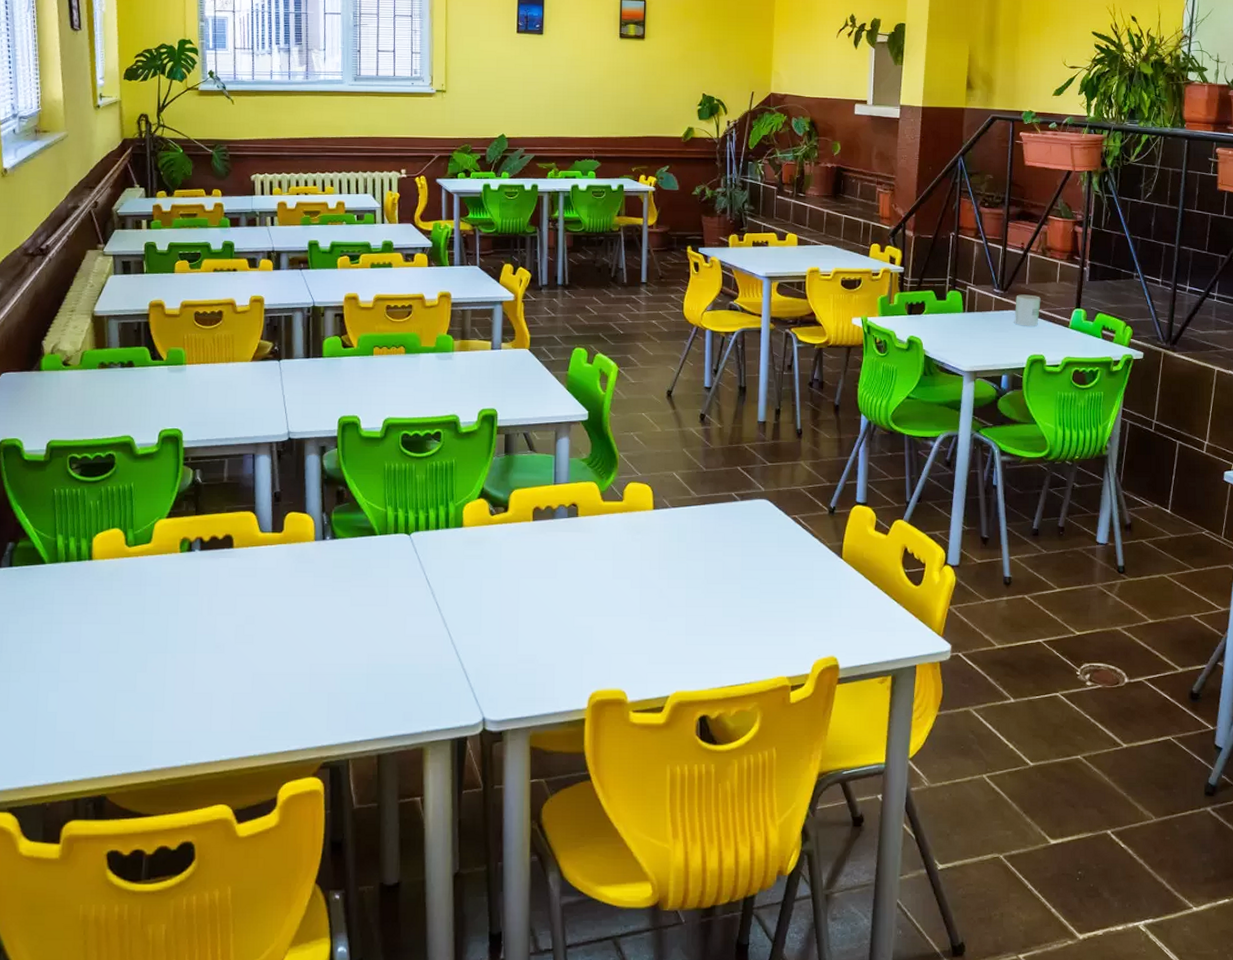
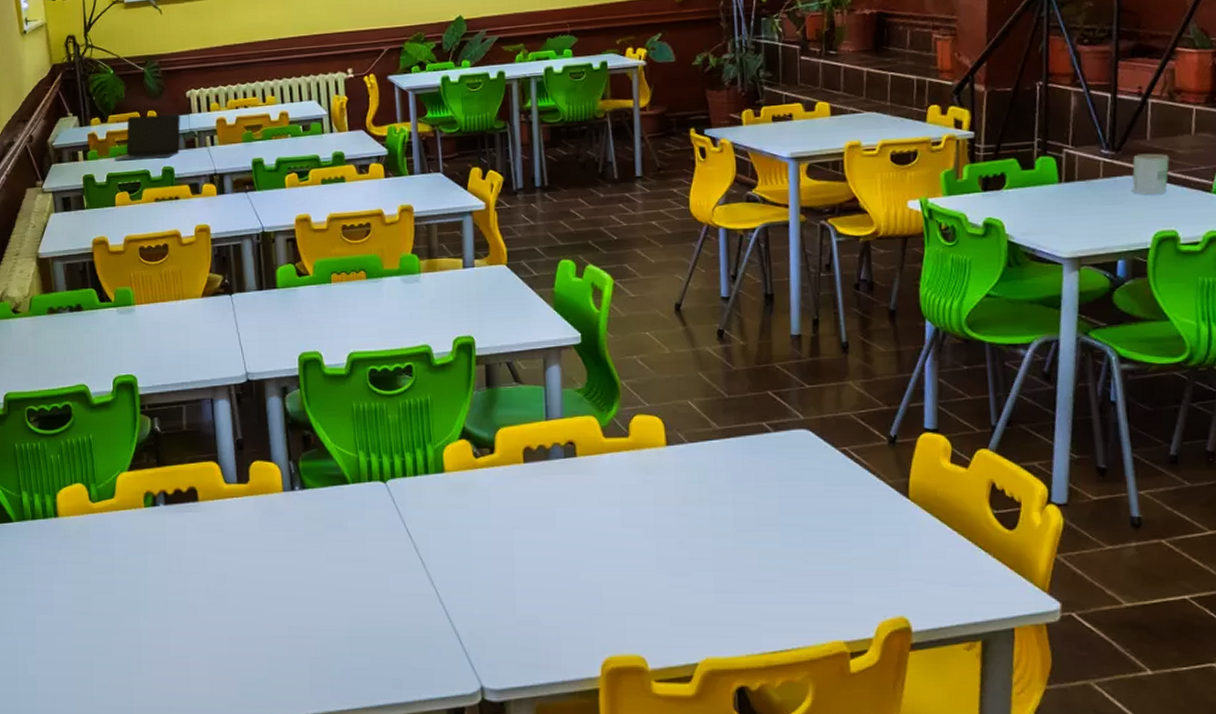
laptop: none [177,193,244,233] -> present [114,113,181,161]

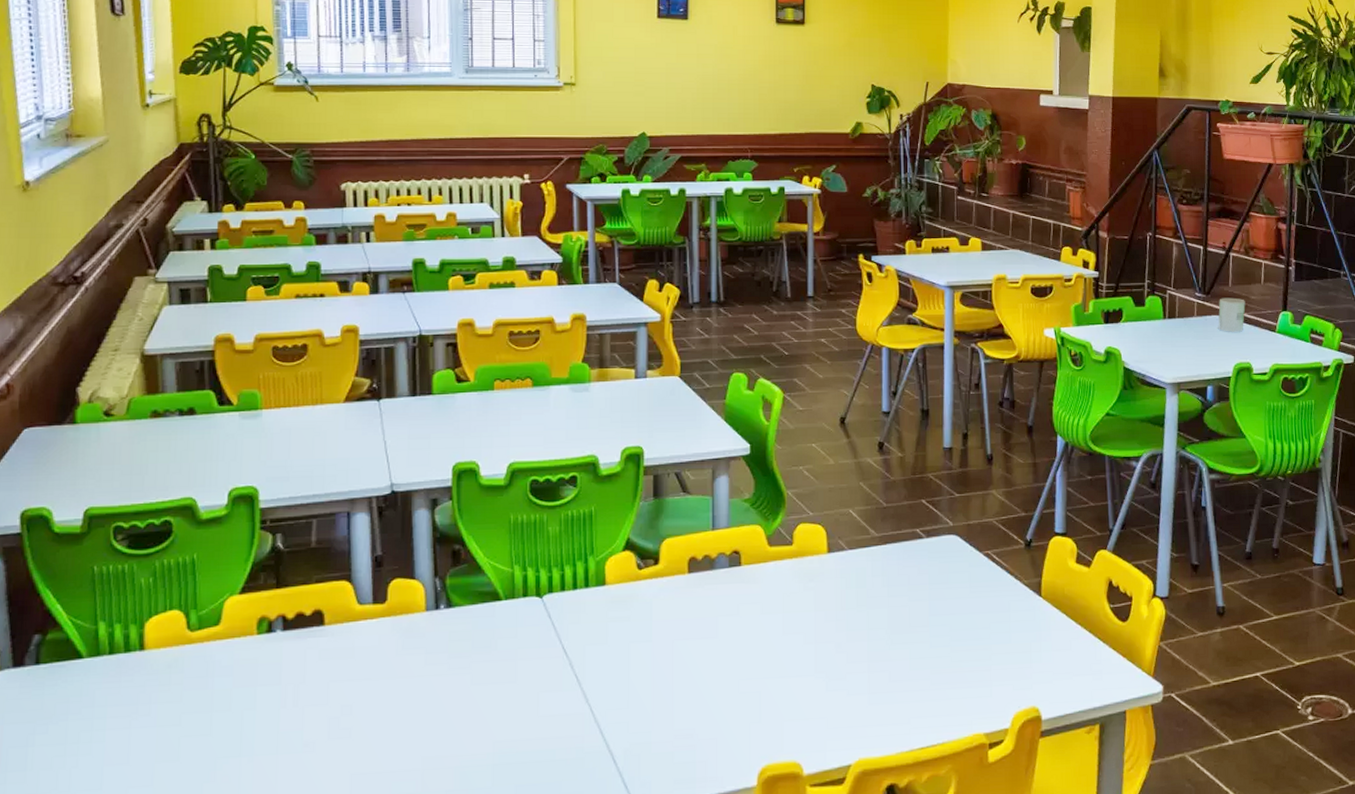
laptop: present [114,113,181,161] -> none [249,206,332,253]

